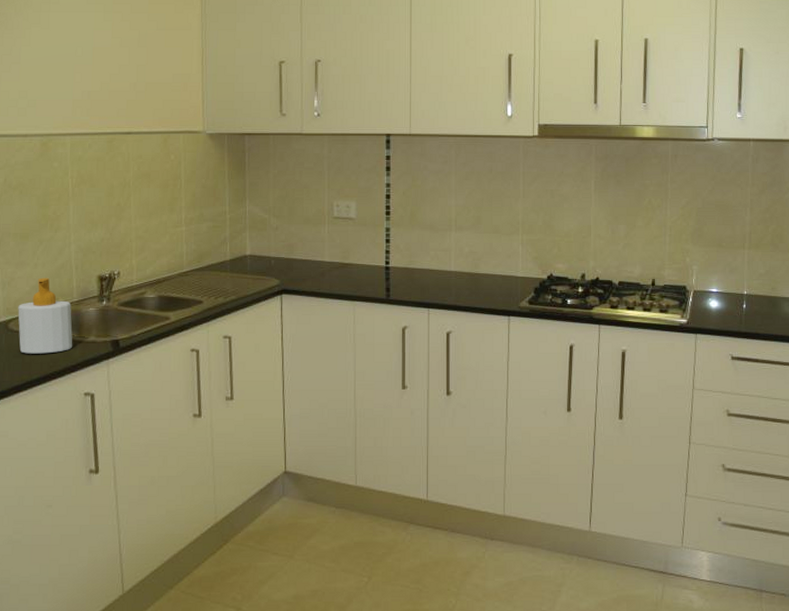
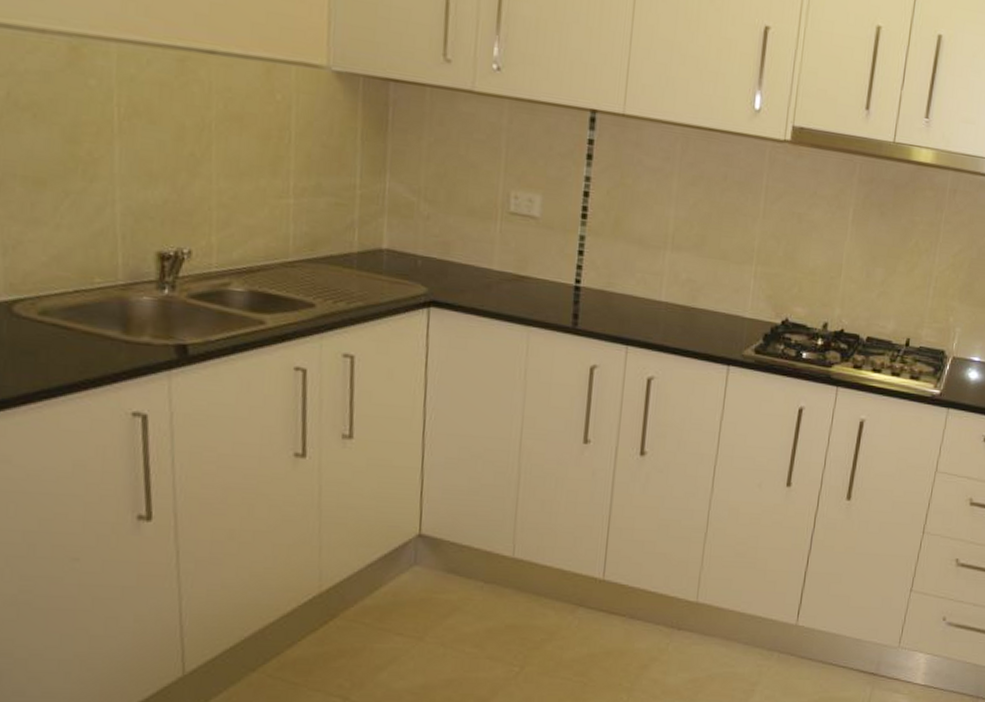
soap bottle: present [18,277,73,354] -> none [28,245,116,354]

